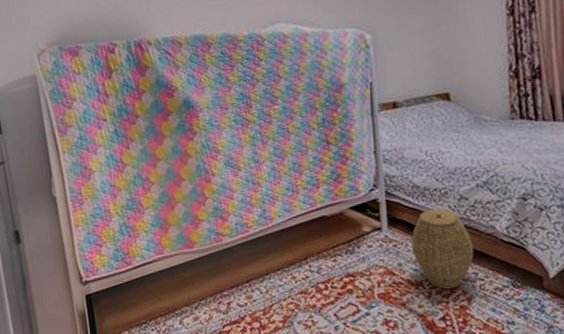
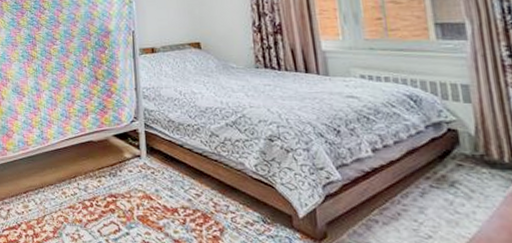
woven basket: present [411,208,474,290] -> none [167,142,225,219]

